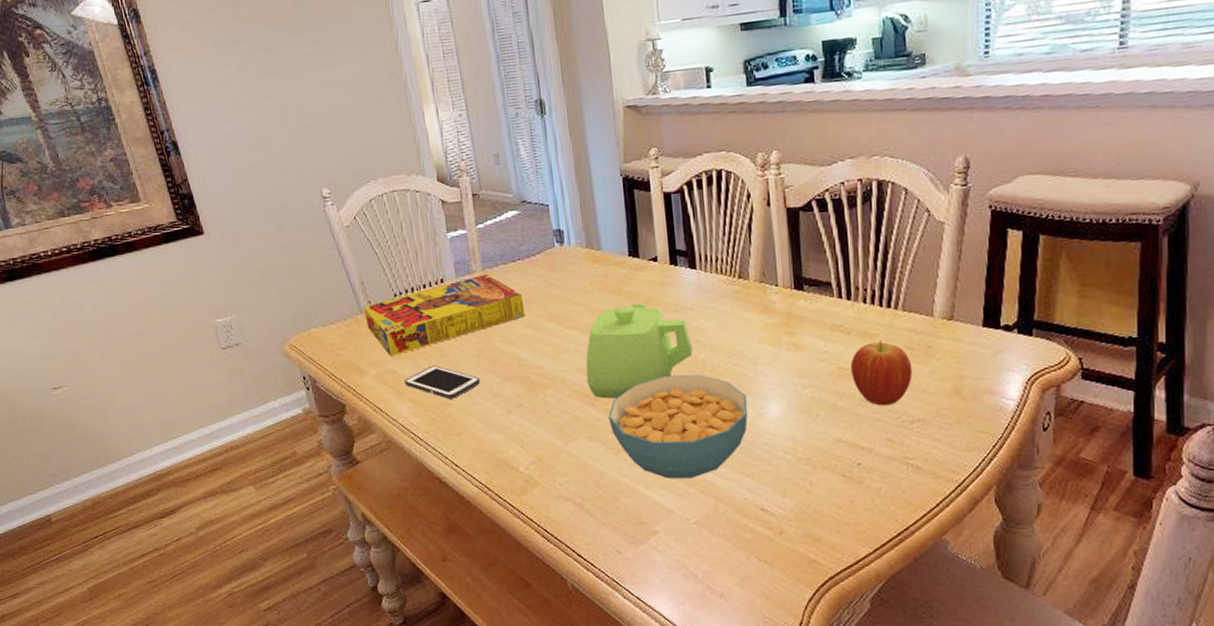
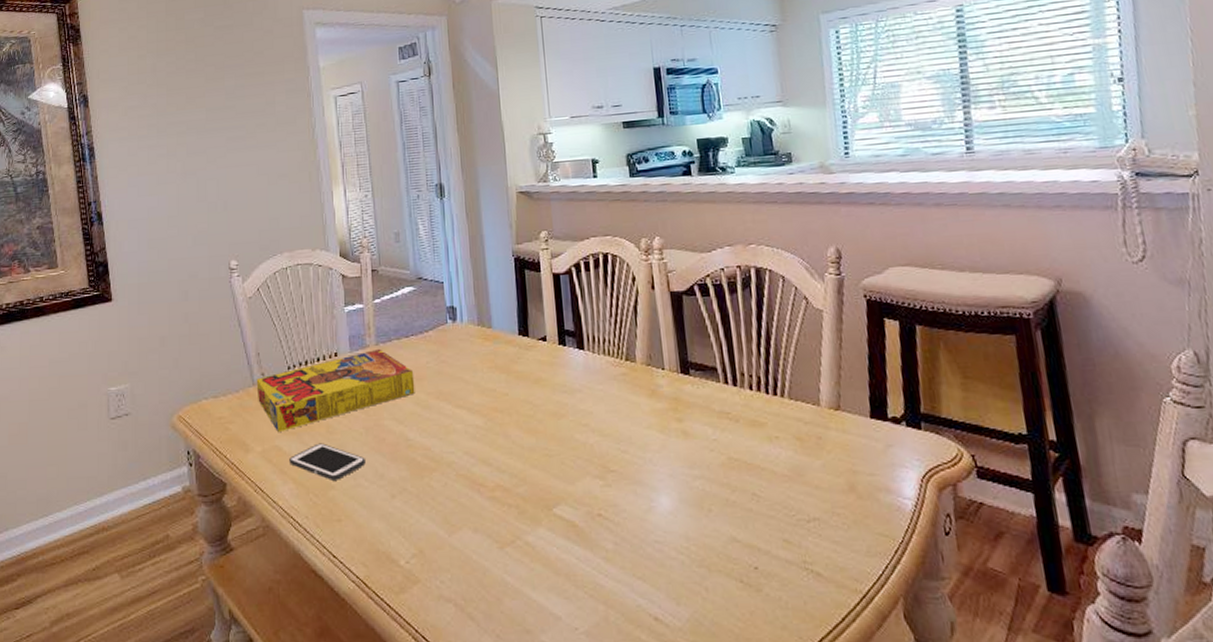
teapot: present [585,303,693,399] -> none [473,383,582,485]
cereal bowl: present [608,375,748,479] -> none [494,461,639,580]
fruit: present [850,341,913,406] -> none [740,430,805,502]

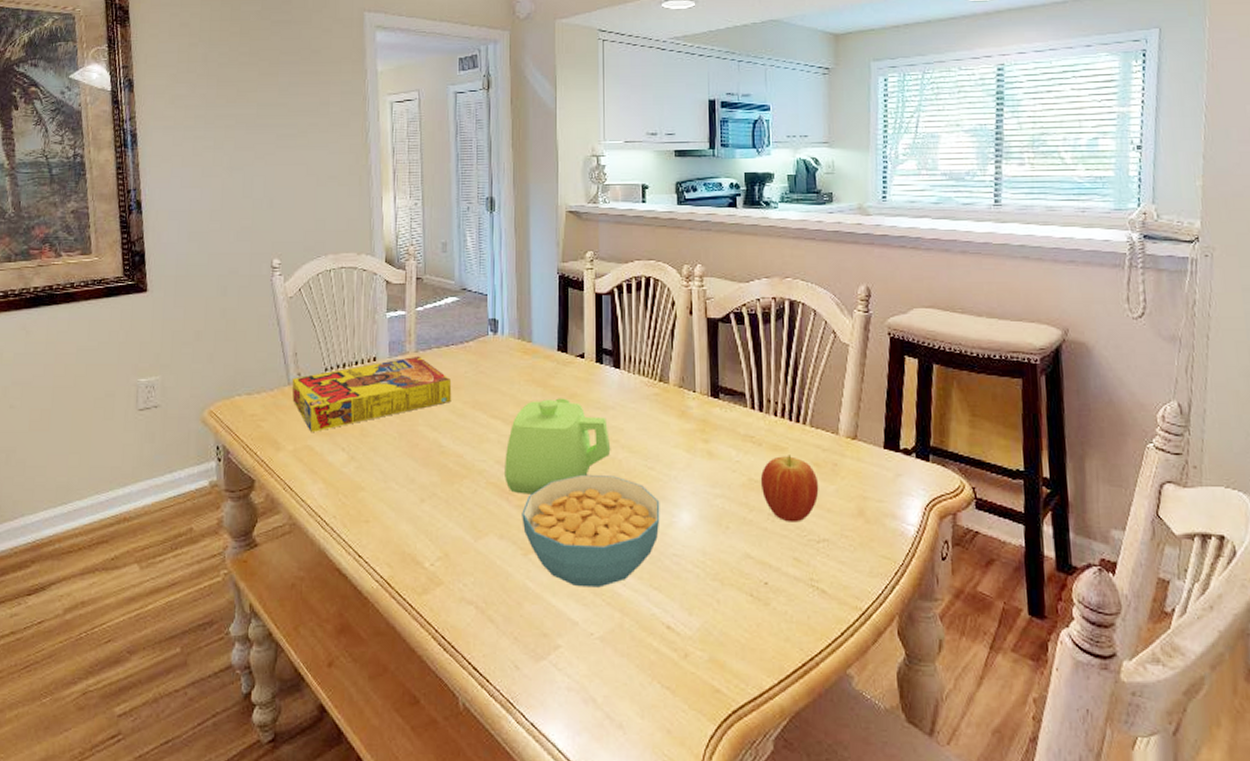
cell phone: present [289,443,366,480] -> none [320,445,397,482]
teapot: none [473,383,582,485] -> present [505,398,611,495]
cereal bowl: none [494,461,639,580] -> present [522,474,660,588]
fruit: none [740,430,805,502] -> present [760,455,819,522]

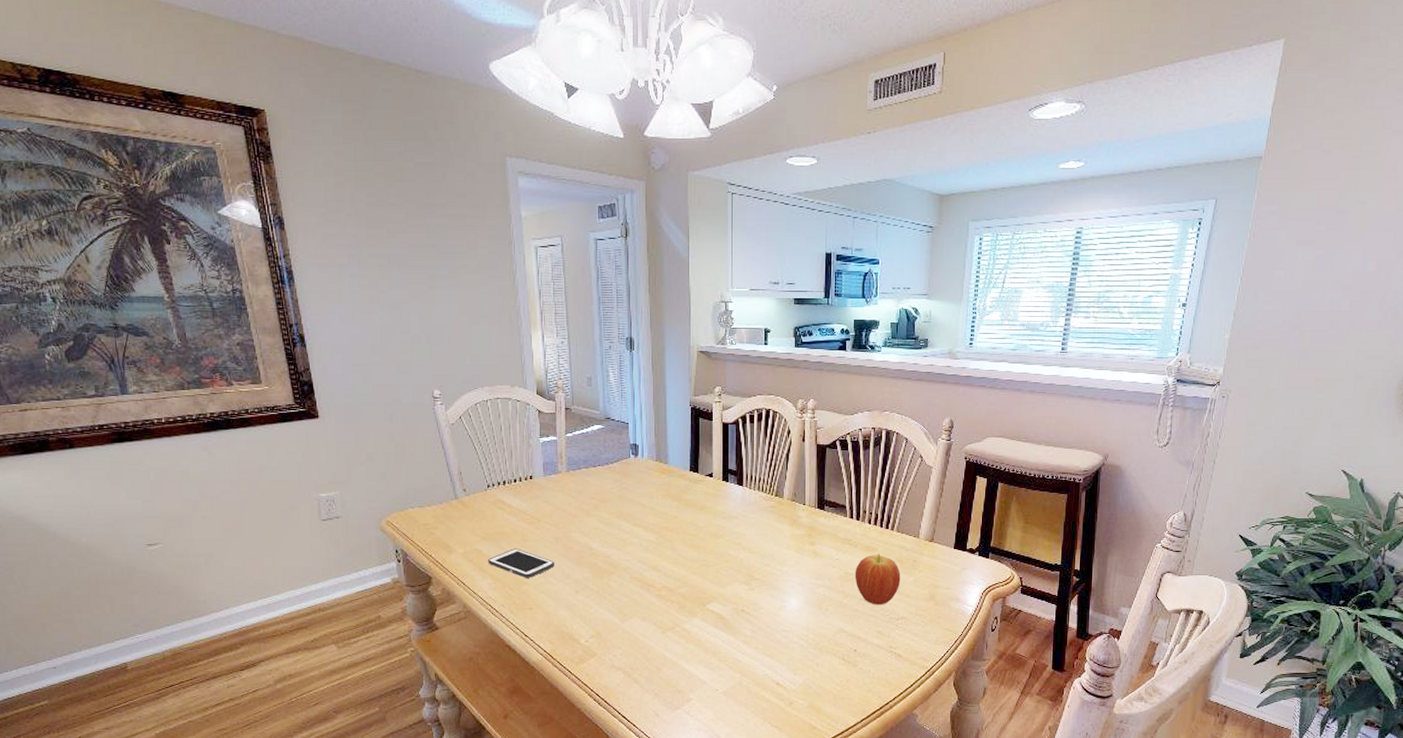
cereal box: present [291,356,452,432] -> none [458,475,599,538]
cell phone: none [320,445,397,482] -> present [488,548,554,578]
teapot: present [505,398,611,495] -> none [646,510,734,586]
cereal bowl: present [522,474,660,588] -> none [660,570,773,656]

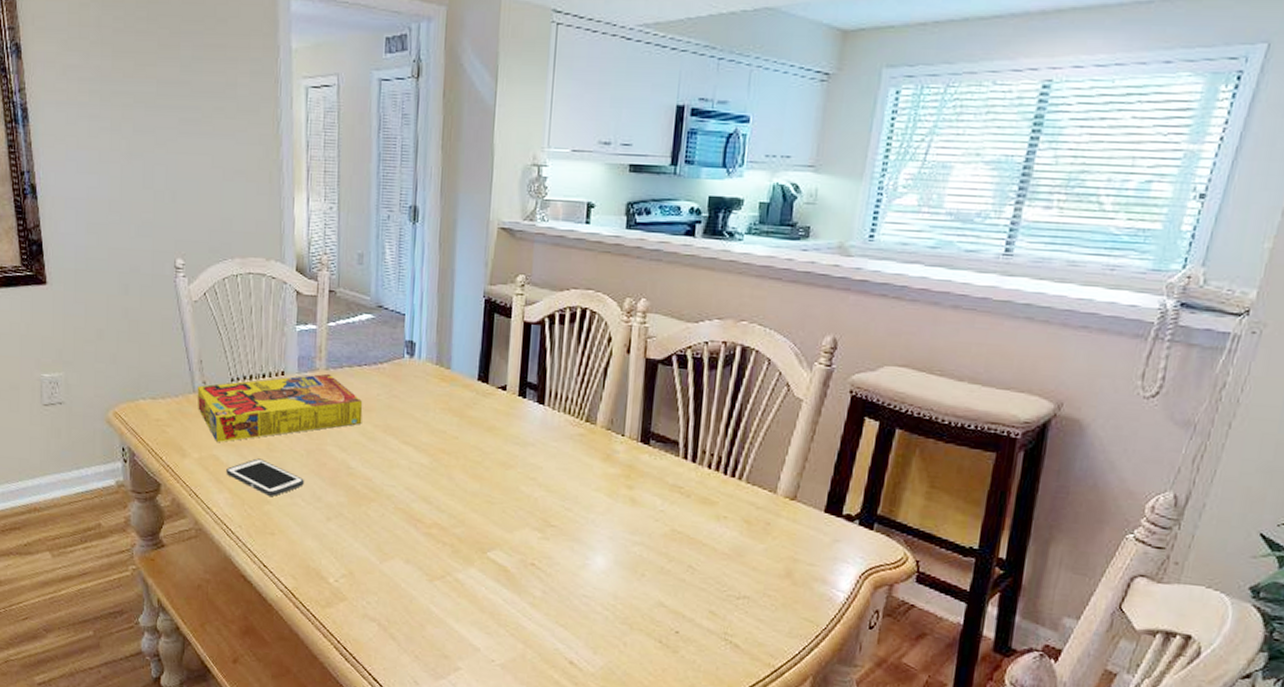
cereal box: none [458,475,599,538] -> present [197,373,363,442]
fruit: present [854,554,901,605] -> none [683,509,747,577]

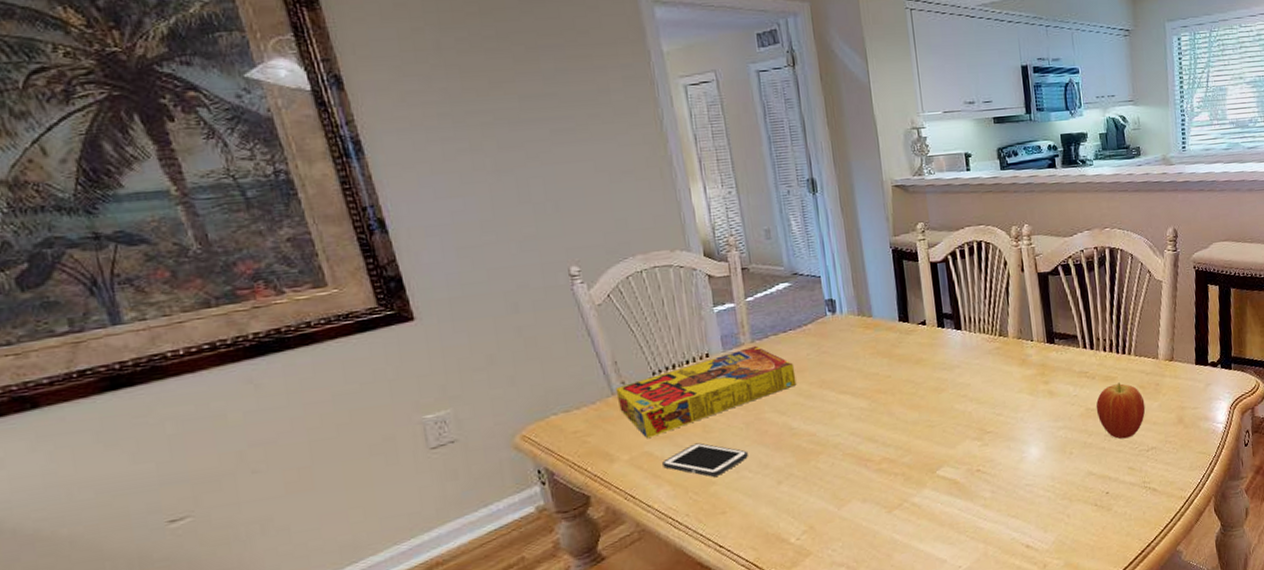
fruit: none [683,509,747,577] -> present [1096,382,1146,439]

